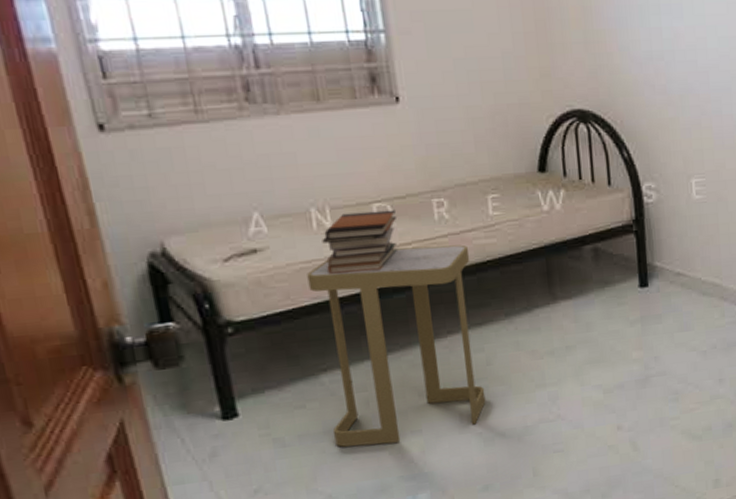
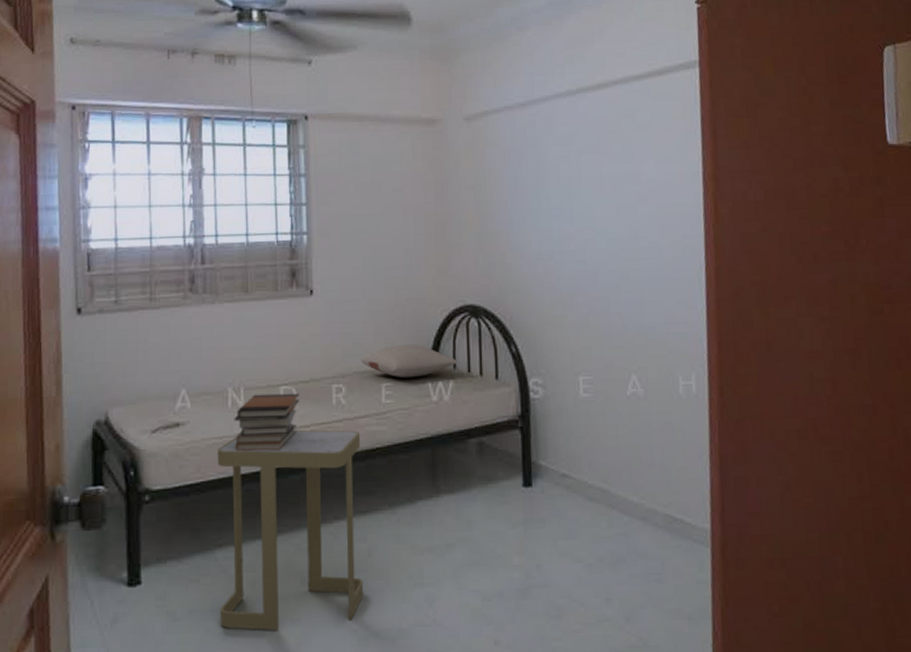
pillow: none [462,152,567,189] -> present [361,344,457,378]

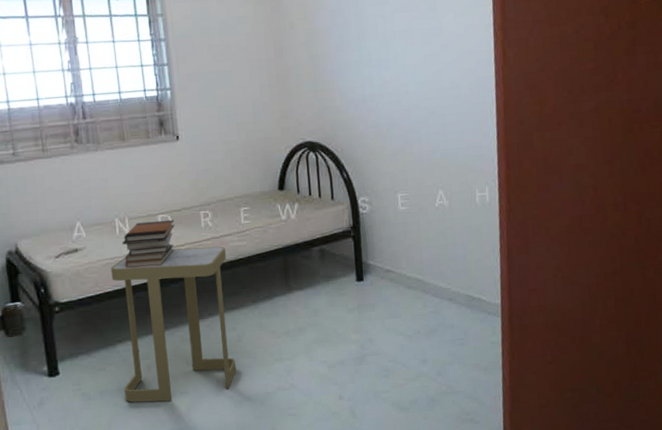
pillow: present [361,344,457,378] -> none [222,175,300,203]

